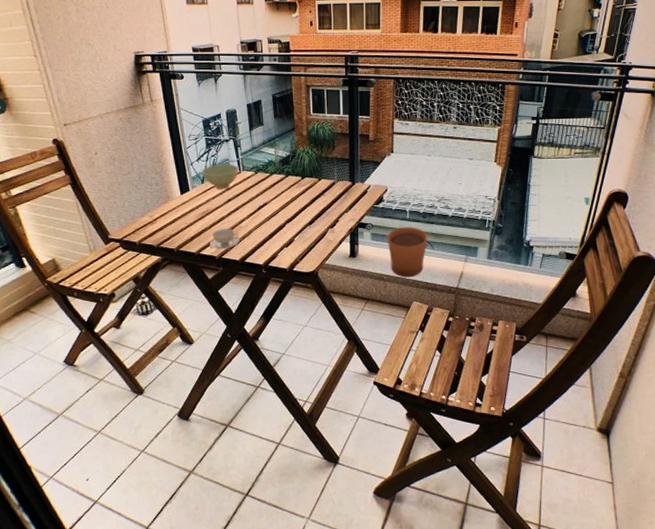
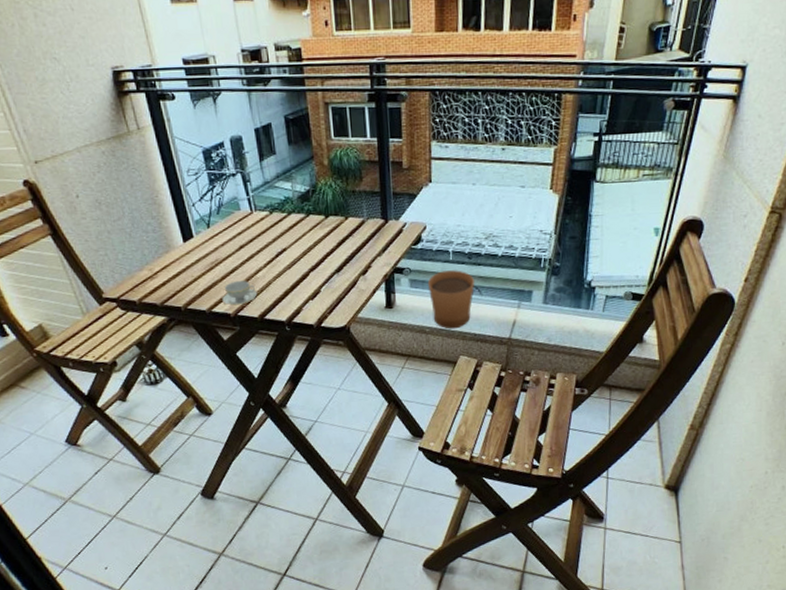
bowl: present [201,164,239,189] -> none [206,203,250,235]

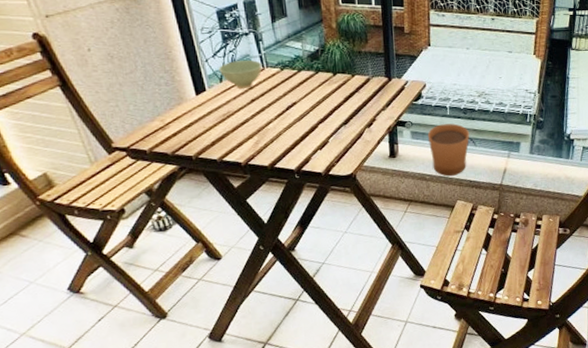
bowl: none [206,203,250,235] -> present [218,60,262,89]
teacup: present [222,281,258,306] -> none [233,132,268,155]

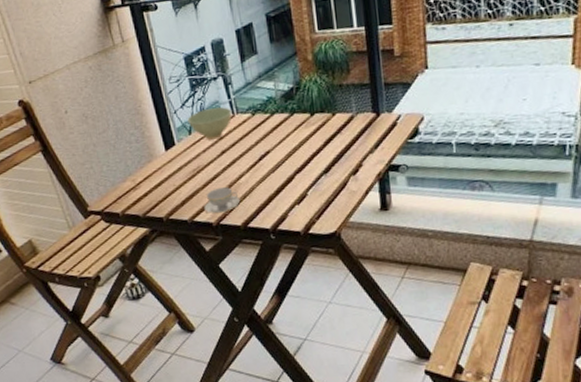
teacup: none [233,132,268,155] -> present [204,187,241,214]
planter: present [427,123,470,177] -> none [428,163,485,232]

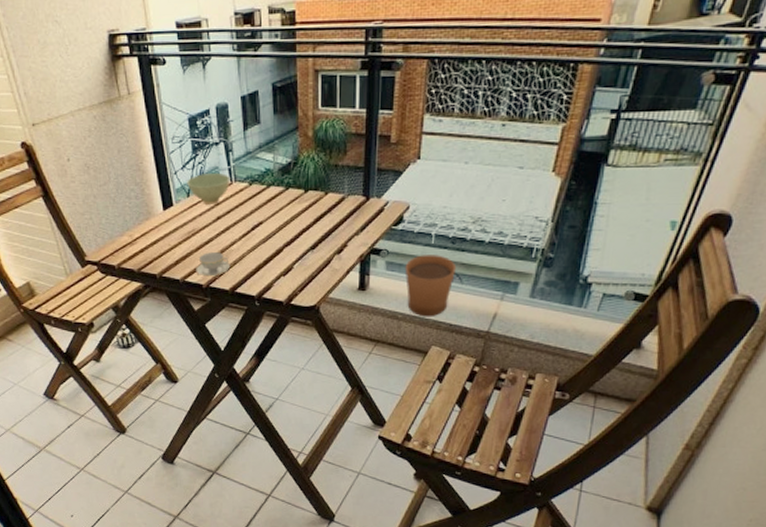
planter: none [428,163,485,232] -> present [404,255,457,317]

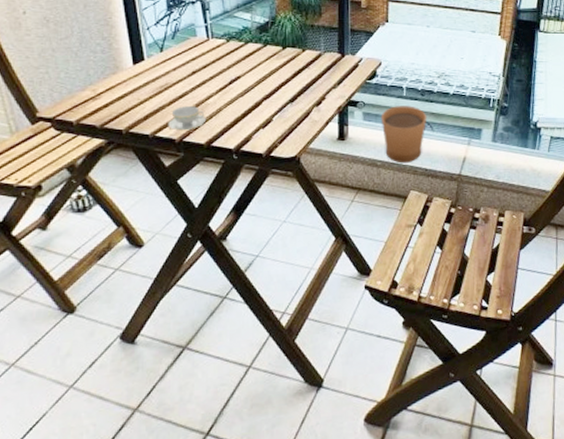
bowl: present [187,173,230,205] -> none [160,30,207,59]

